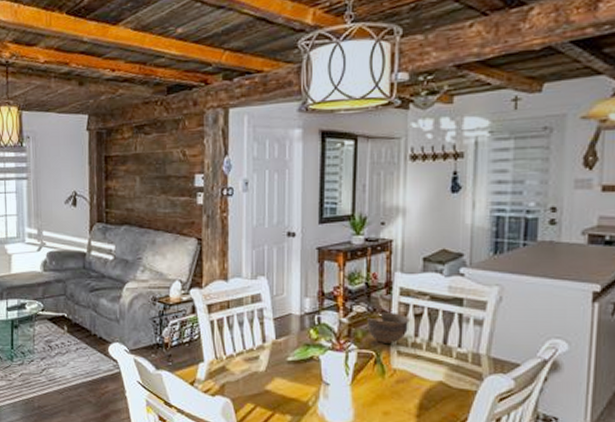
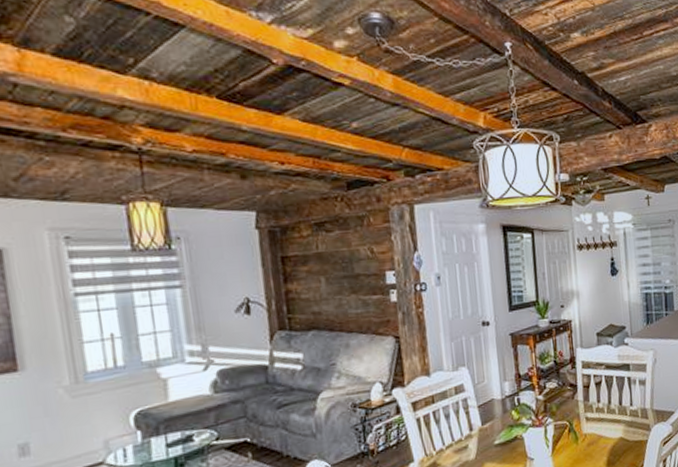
ceramic bowl: present [367,311,410,343] -> none [559,384,592,413]

